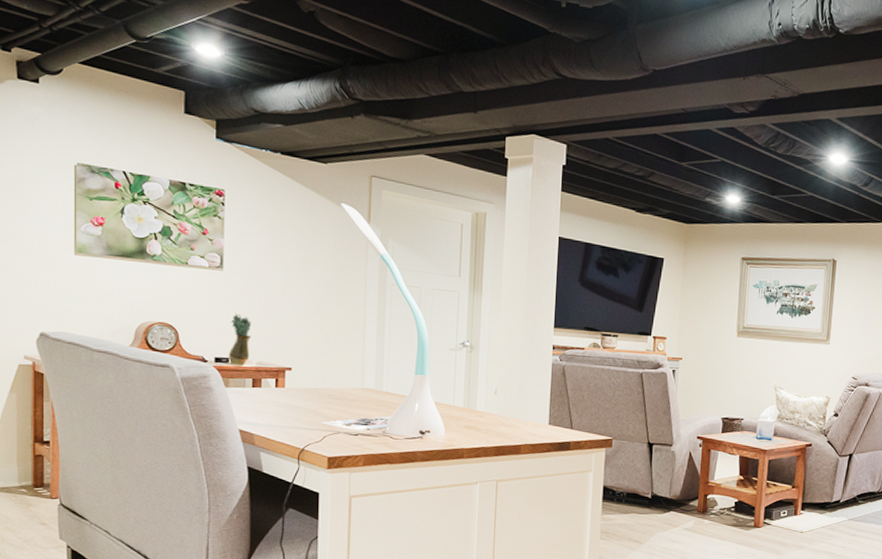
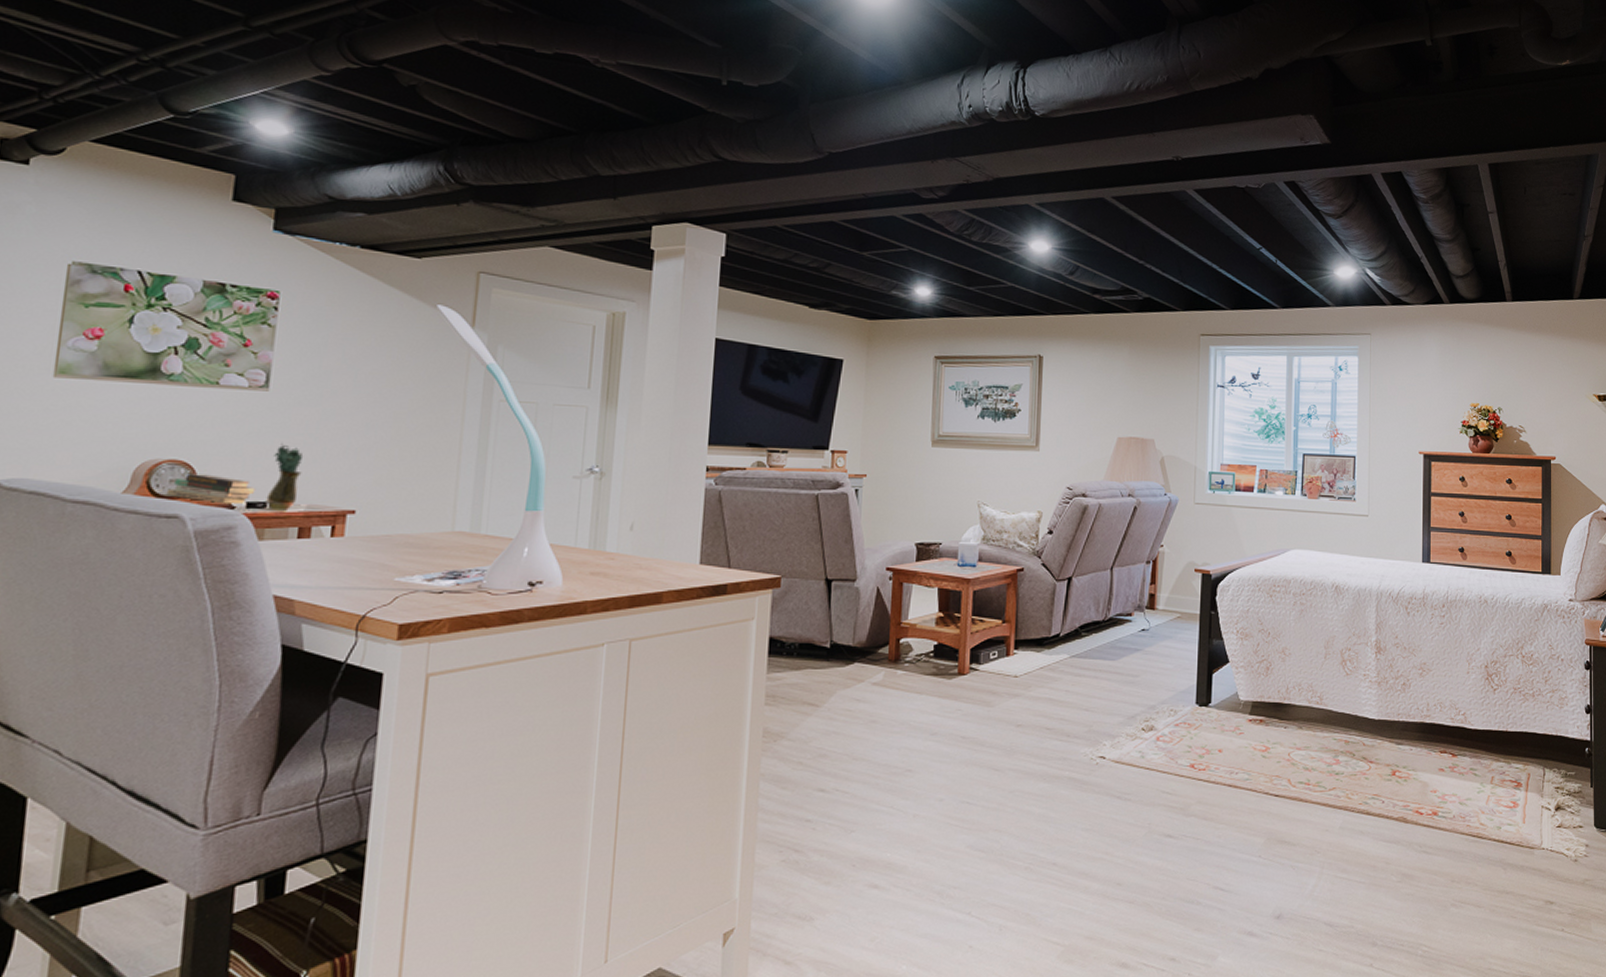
books: none [159,334,220,359] -> present [166,474,256,505]

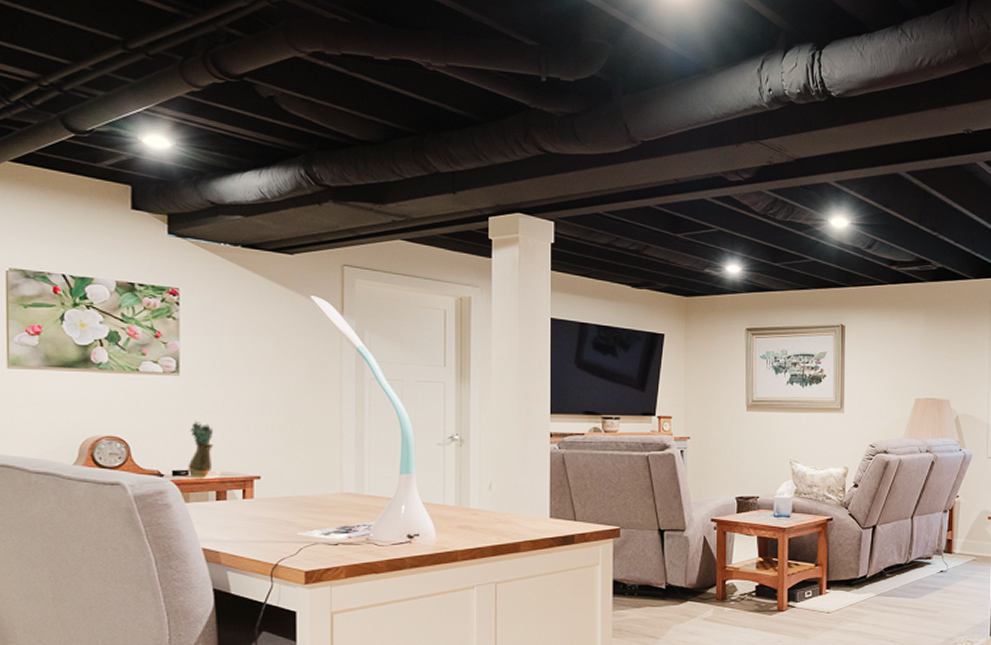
books: present [166,474,256,505] -> none [107,448,178,473]

